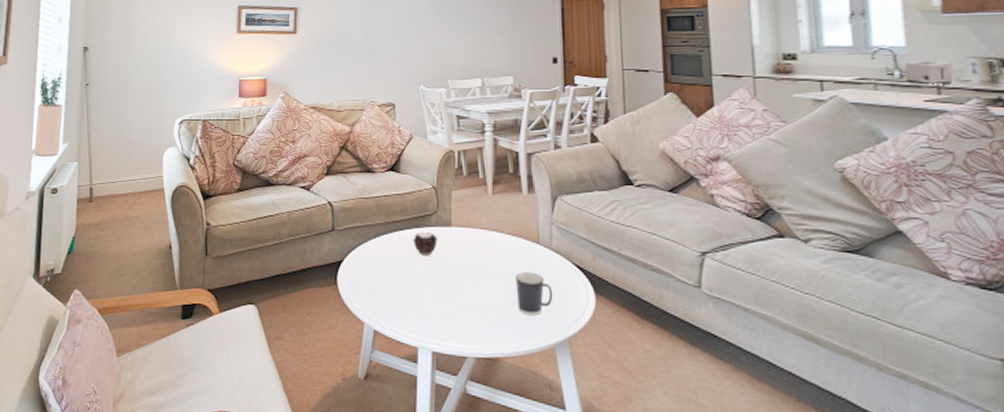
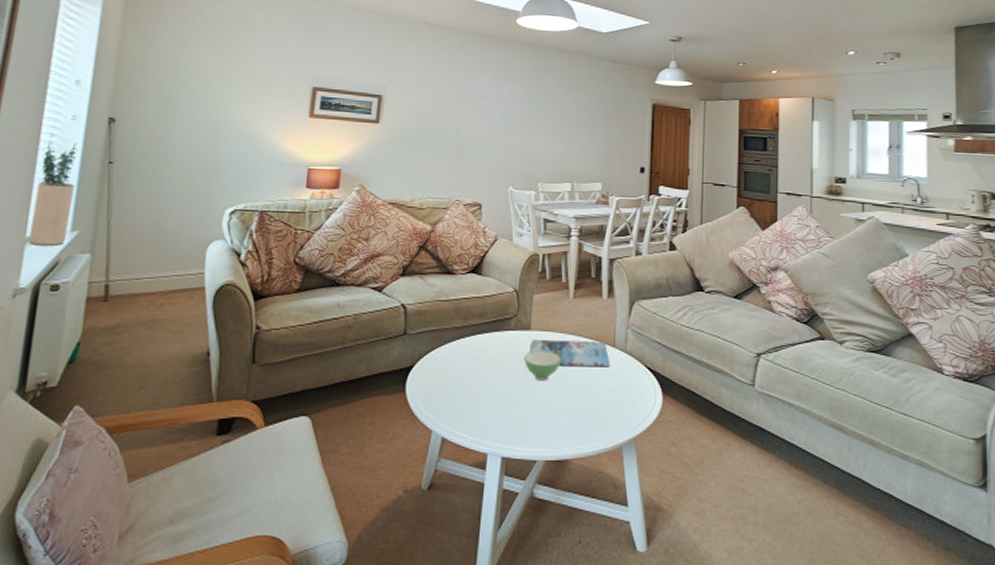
candle: present [412,231,438,256] -> none [490,335,516,360]
bowl: none [446,246,485,278] -> present [523,350,561,381]
magazine: none [453,236,536,265] -> present [531,340,610,367]
mug: present [515,272,553,316] -> none [589,375,624,417]
toaster: present [904,61,954,85] -> none [924,190,959,212]

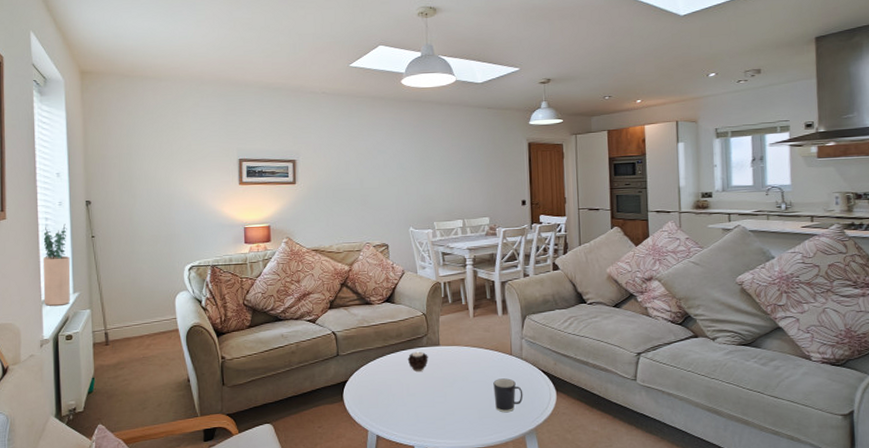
candle: none [490,335,516,360] -> present [407,351,428,371]
bowl: present [523,350,561,381] -> none [436,361,468,387]
magazine: present [531,340,610,367] -> none [441,351,509,374]
mug: none [589,375,624,417] -> present [493,378,523,413]

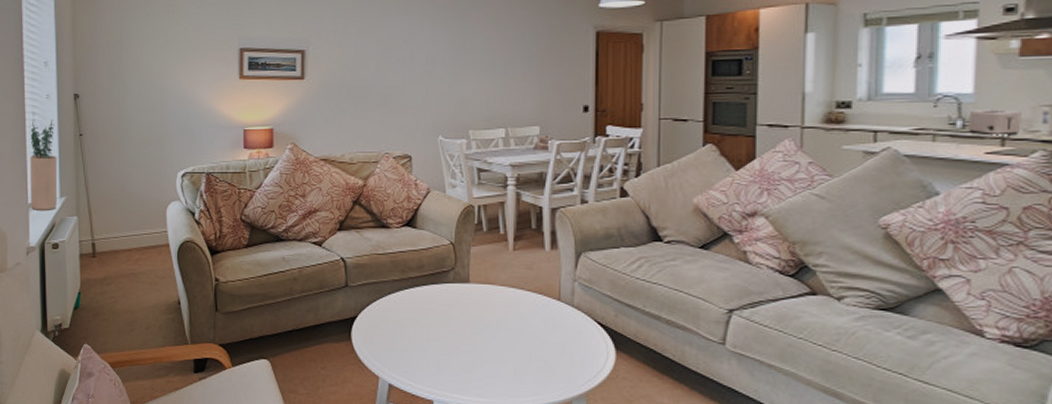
candle: present [407,351,428,371] -> none [429,288,455,312]
mug: present [493,378,523,413] -> none [534,328,573,371]
toaster: none [789,195,823,215] -> present [968,109,1022,136]

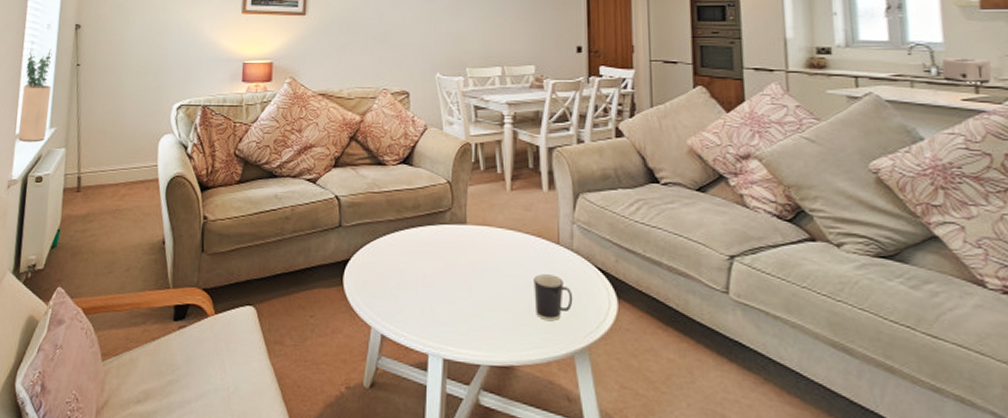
mug: none [534,328,573,371] -> present [534,274,573,322]

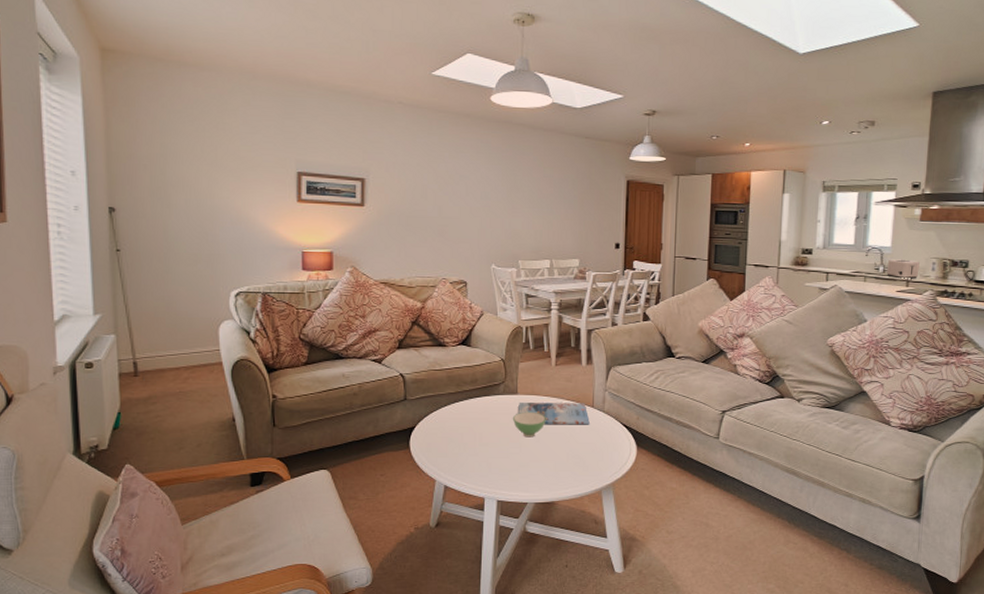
vase: present [17,49,52,142] -> none [54,232,91,328]
bowl: none [460,246,501,279] -> present [512,411,546,438]
magazine: none [468,235,555,267] -> present [518,403,590,425]
mug: present [534,274,573,322] -> none [572,431,603,467]

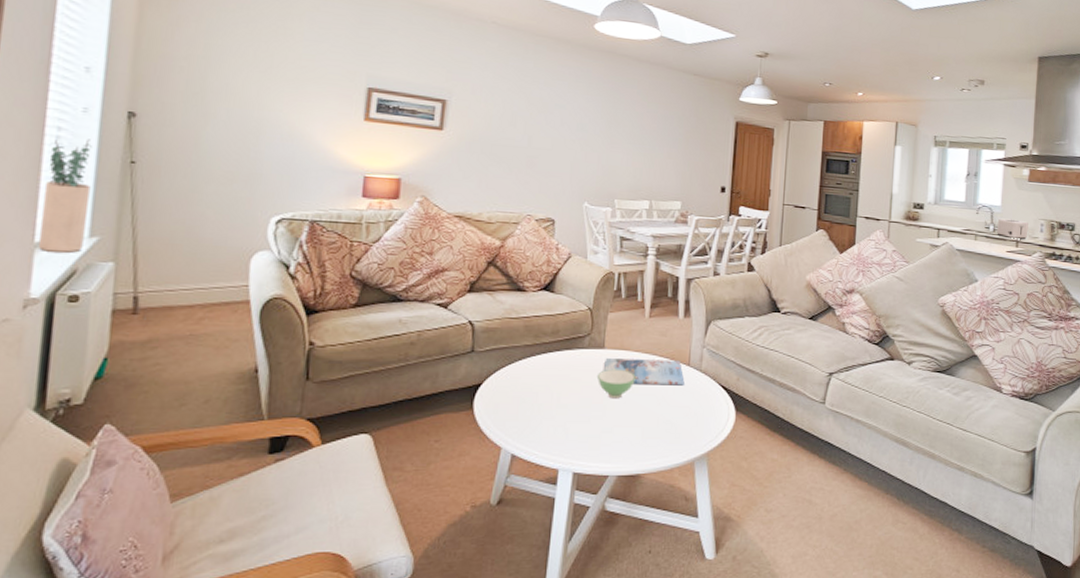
vase: none [54,232,91,328] -> present [37,139,92,253]

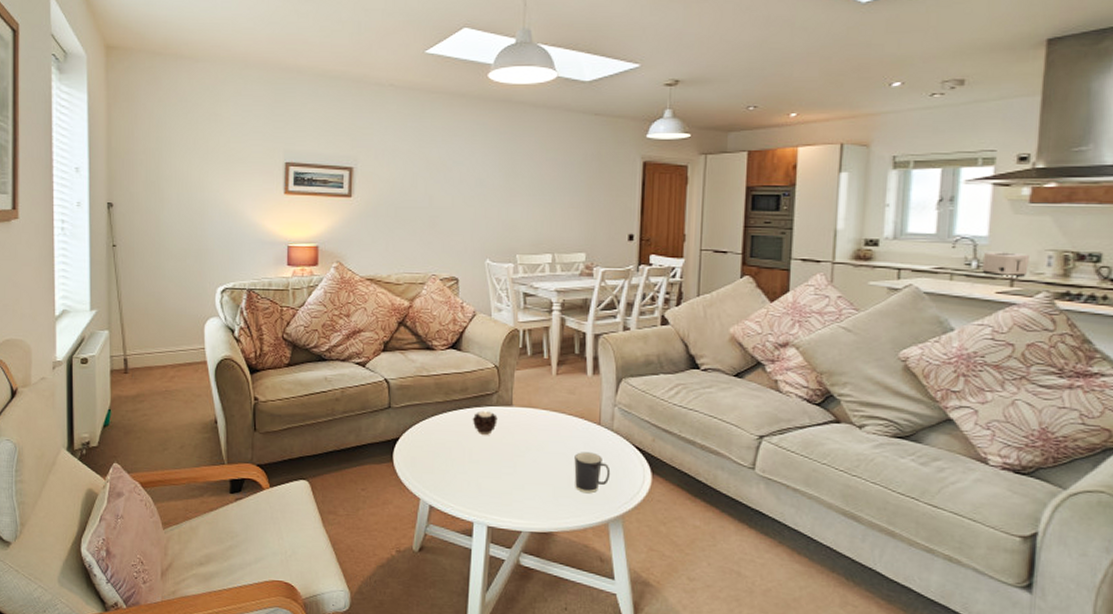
vase: present [37,139,92,253] -> none [57,228,88,323]
candle: none [562,353,589,378] -> present [472,410,498,435]
bowl: present [596,369,636,399] -> none [506,426,545,457]
magazine: present [604,358,685,386] -> none [513,416,596,445]
mug: none [663,393,698,434] -> present [574,452,611,494]

